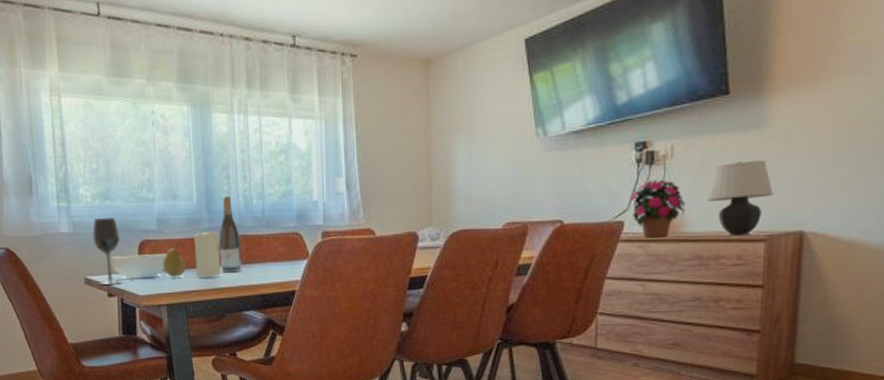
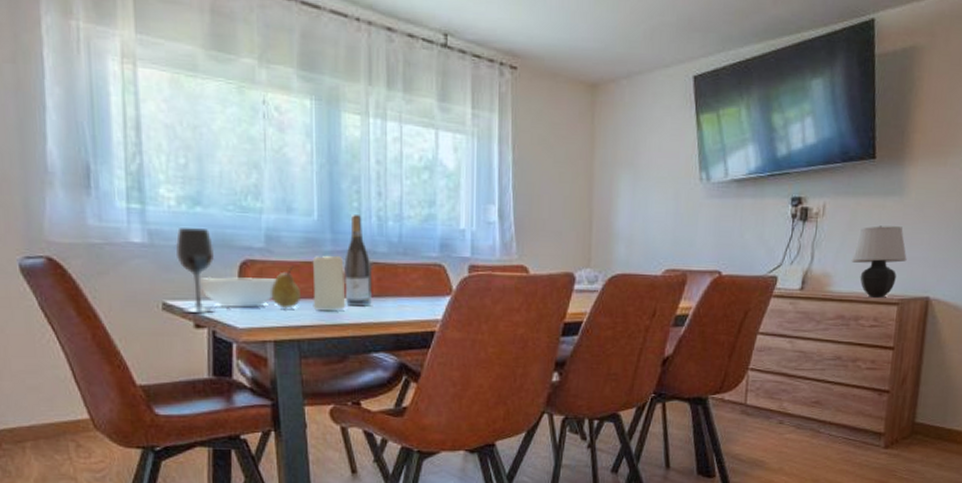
potted flower: present [630,179,685,239] -> none [784,237,833,297]

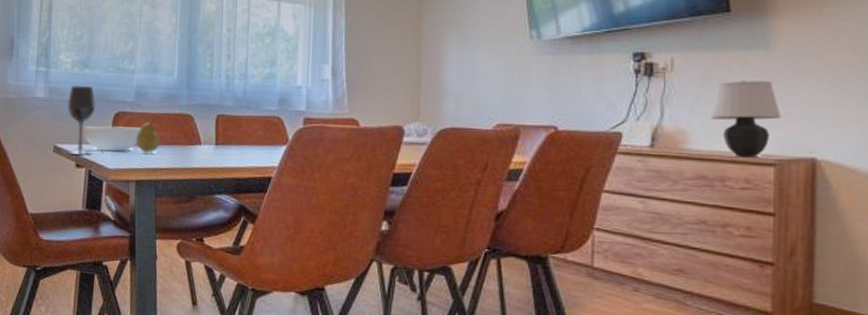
candle: present [312,255,346,312] -> none [169,108,197,157]
wine bottle: present [344,215,372,306] -> none [195,74,219,153]

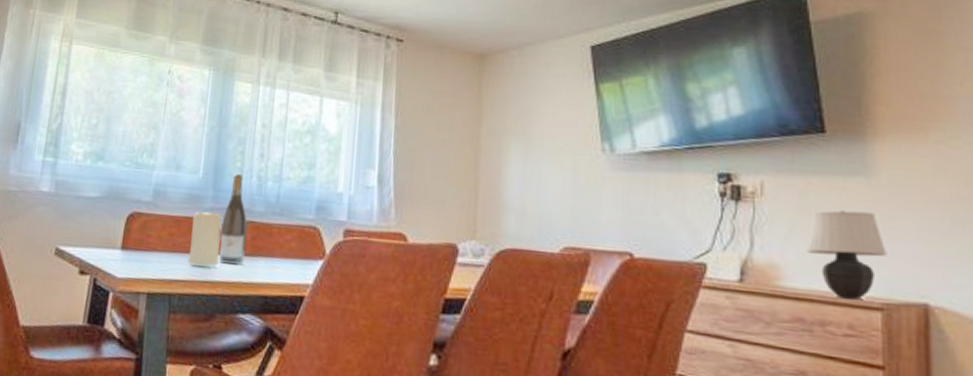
wine glass: present [67,86,96,155] -> none [71,180,108,261]
bowl: present [82,125,142,152] -> none [90,226,158,259]
fruit: present [136,117,161,153] -> none [150,220,179,262]
candle: none [169,108,197,157] -> present [187,212,222,268]
wine bottle: none [195,74,219,153] -> present [219,174,248,265]

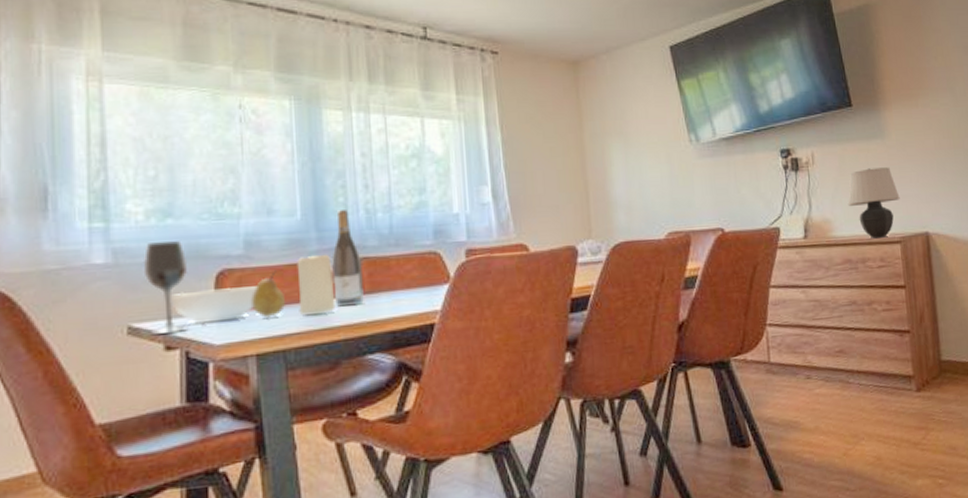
wine glass: none [71,180,108,261] -> present [143,241,189,336]
bowl: none [90,226,158,259] -> present [169,286,258,324]
fruit: none [150,220,179,262] -> present [251,270,286,318]

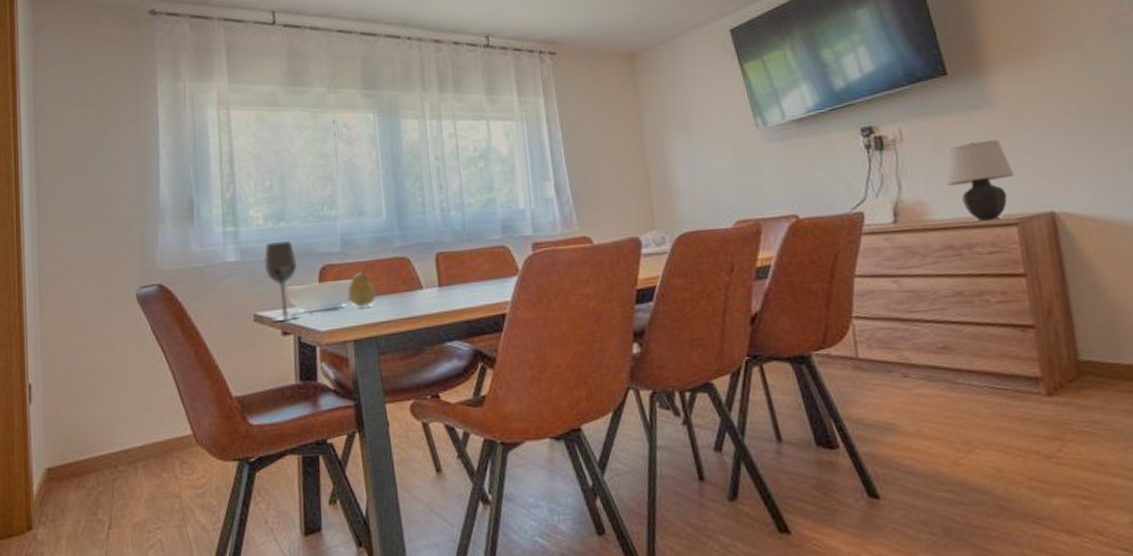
candle: present [296,254,336,316] -> none [384,250,418,306]
wine bottle: present [332,210,364,307] -> none [413,209,442,298]

